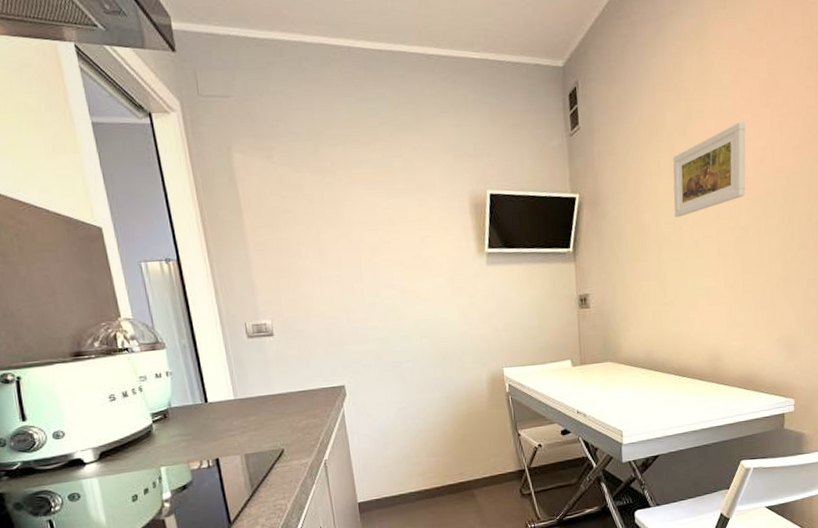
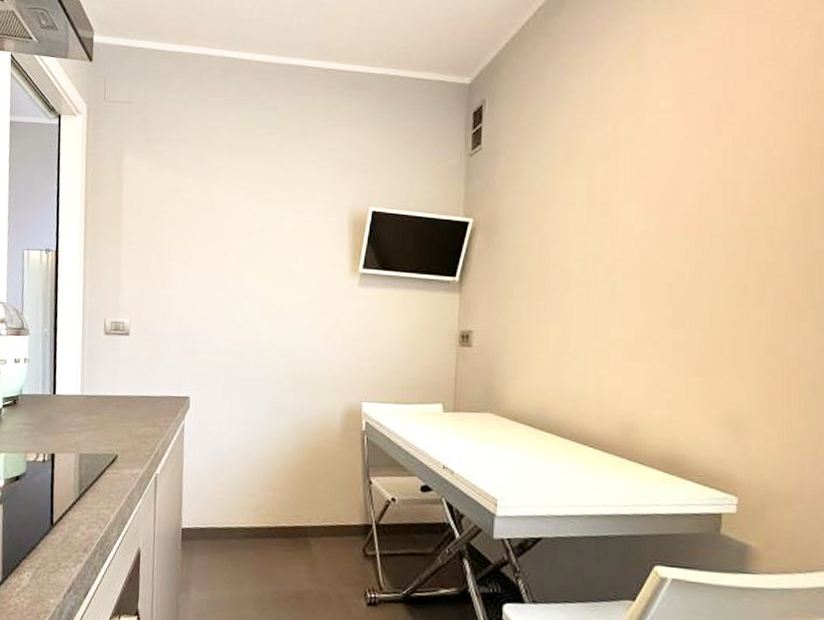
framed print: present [673,122,746,217] -> none [588,151,688,254]

